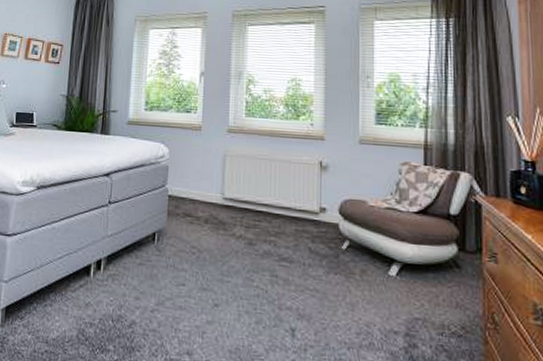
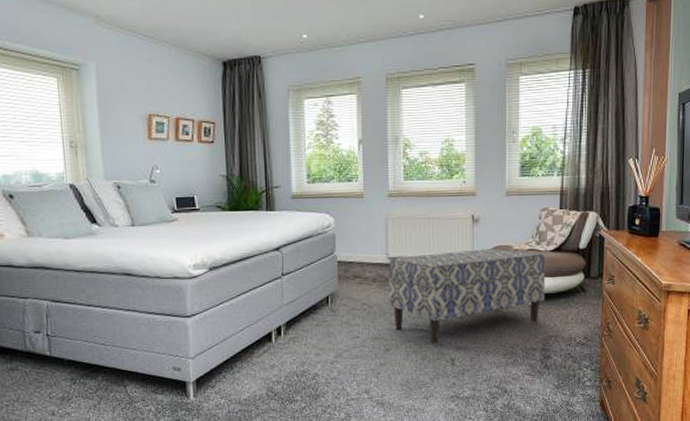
bench: none [222,198,409,306] -> present [389,248,546,344]

